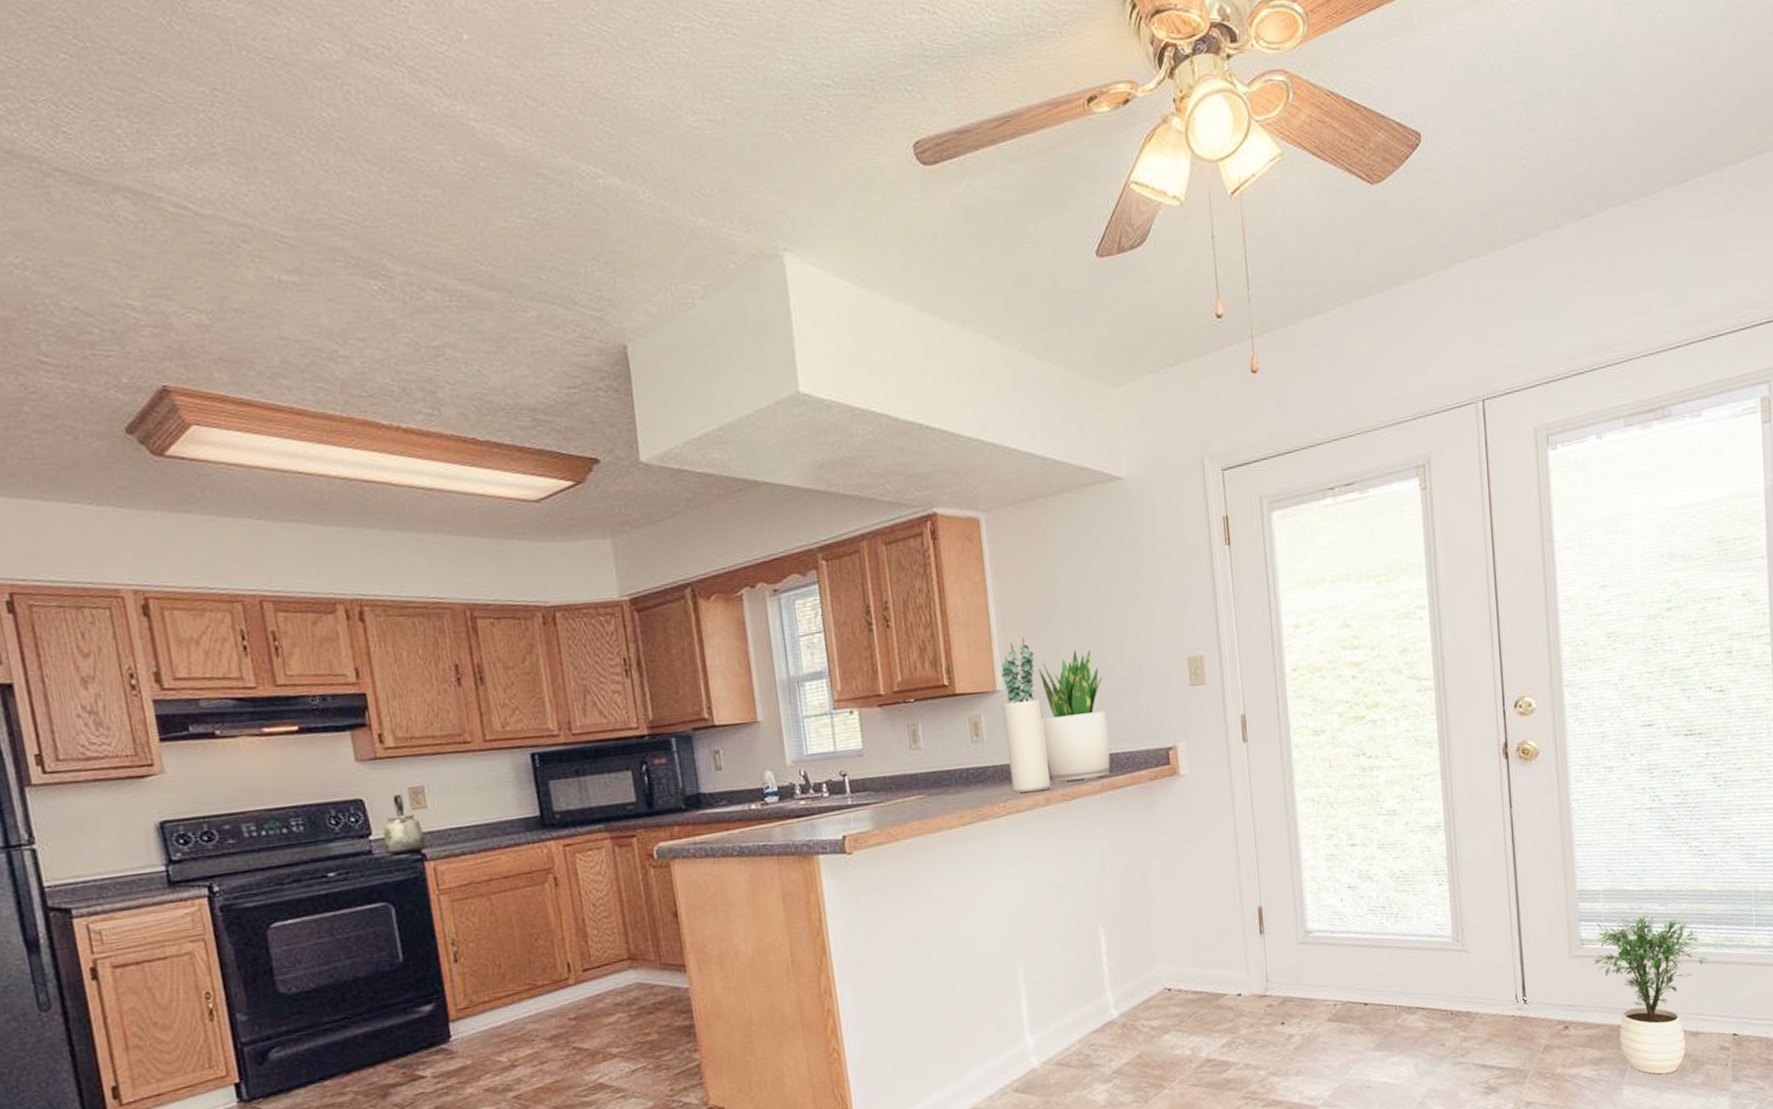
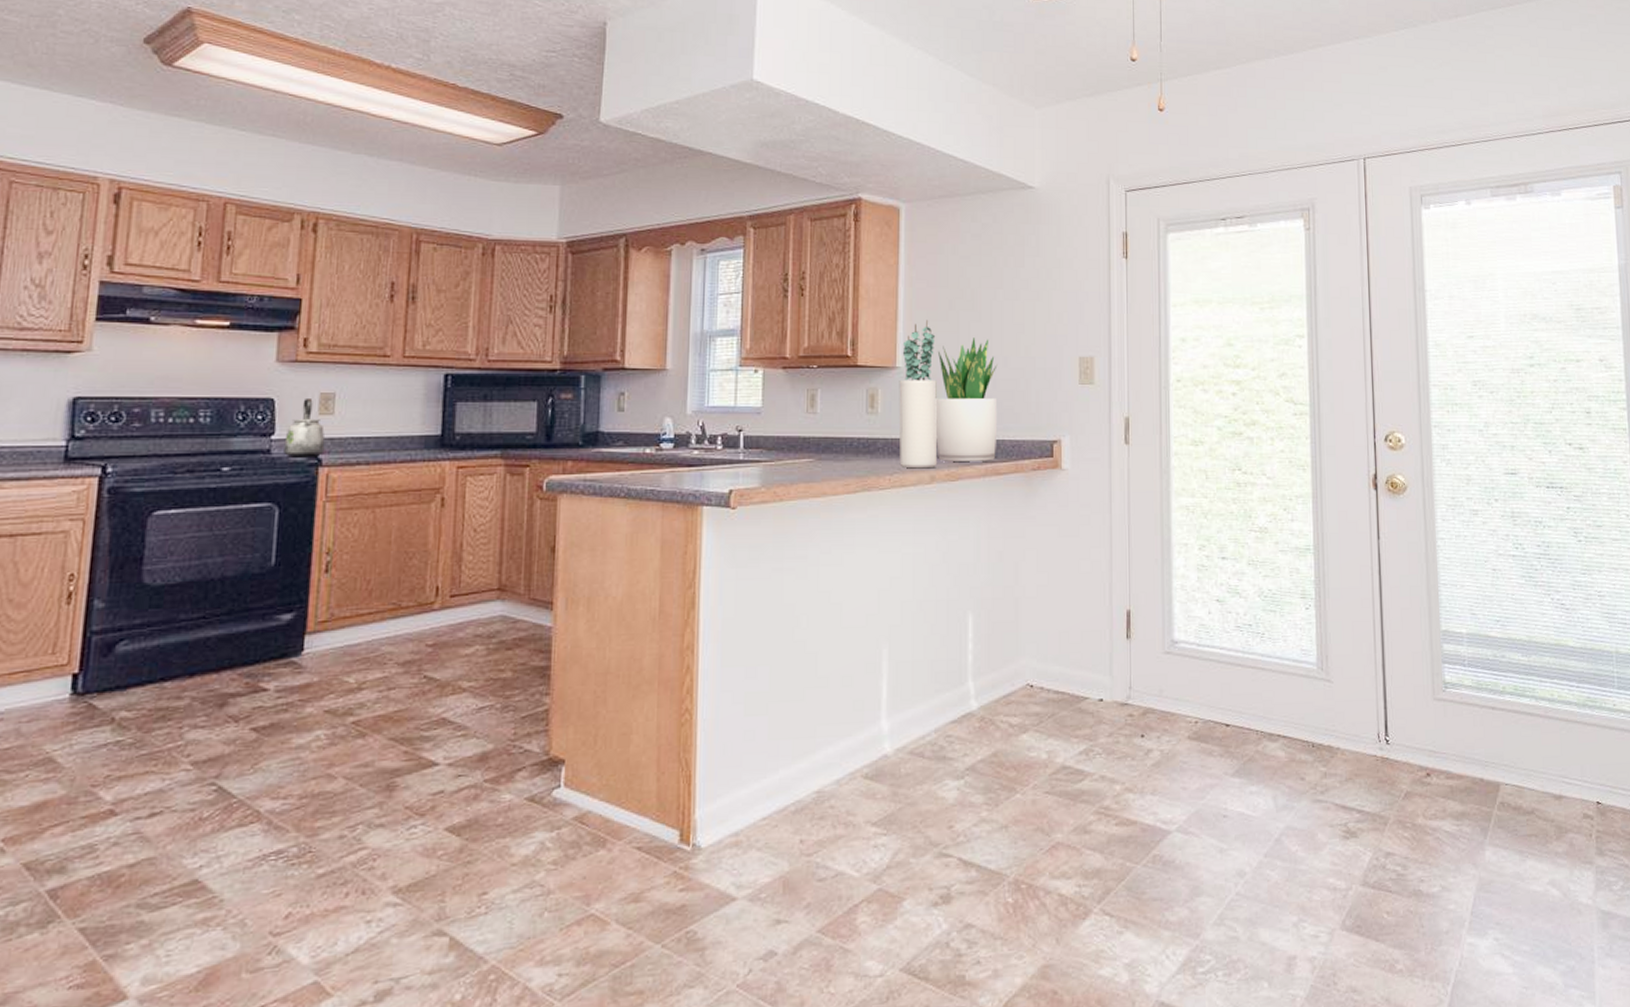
potted plant: present [1594,914,1709,1075] -> none [1457,664,1572,838]

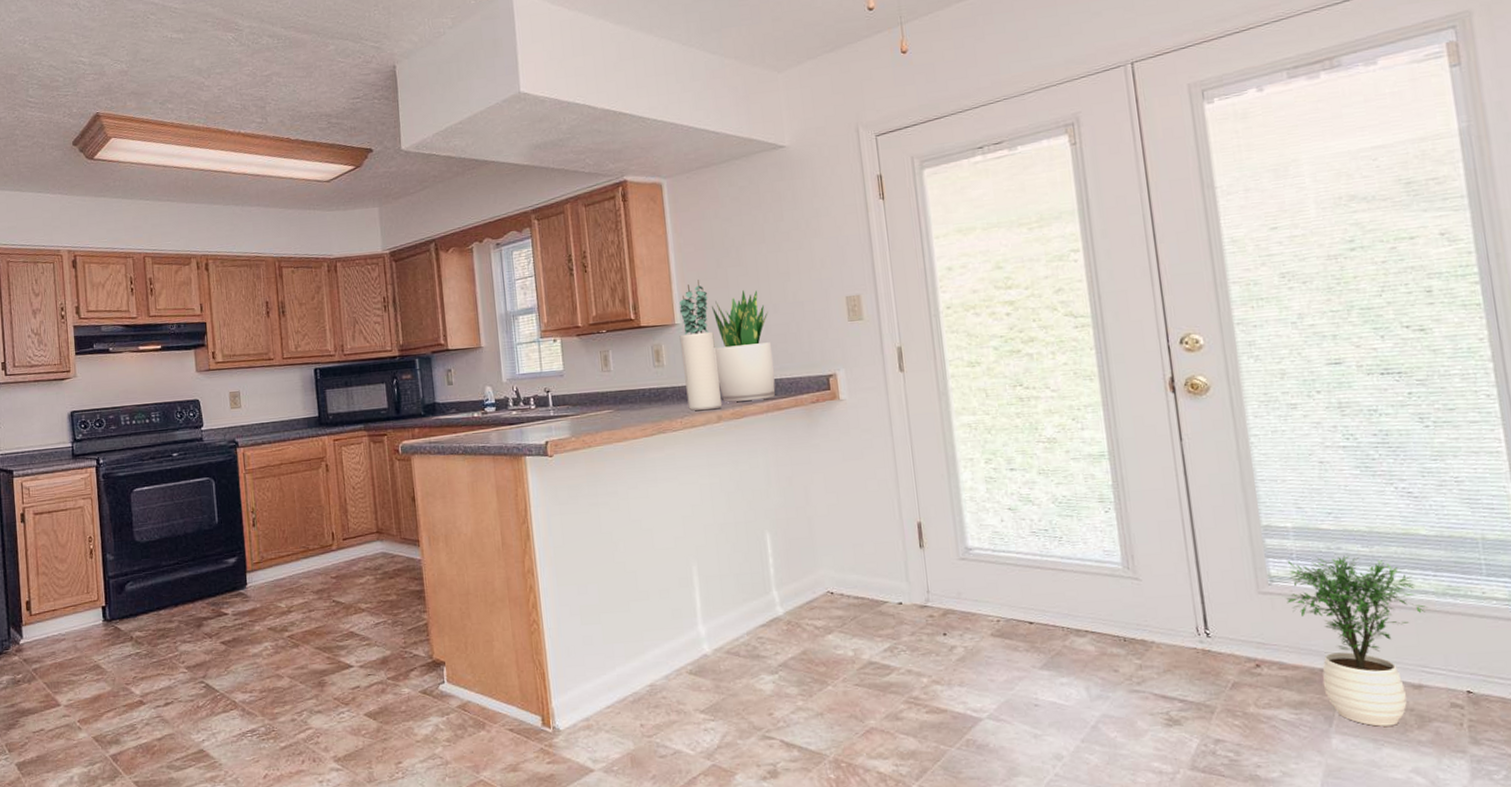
kettle: present [283,397,326,458] -> none [210,396,239,443]
potted plant: none [1457,664,1572,838] -> present [1286,555,1429,727]

